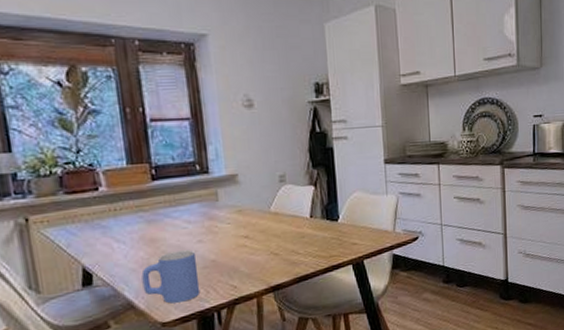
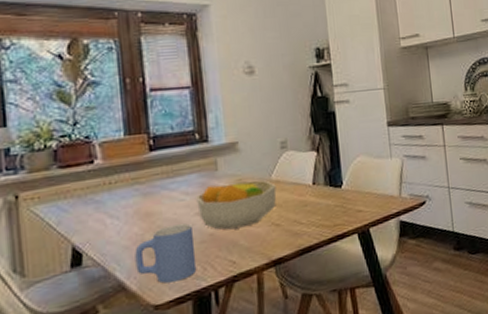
fruit bowl: none [198,211,275,257] -> present [196,180,277,230]

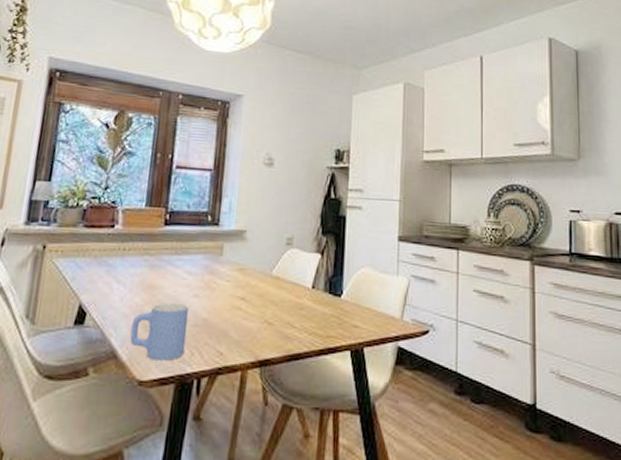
fruit bowl: present [196,180,277,230] -> none [197,270,275,319]

